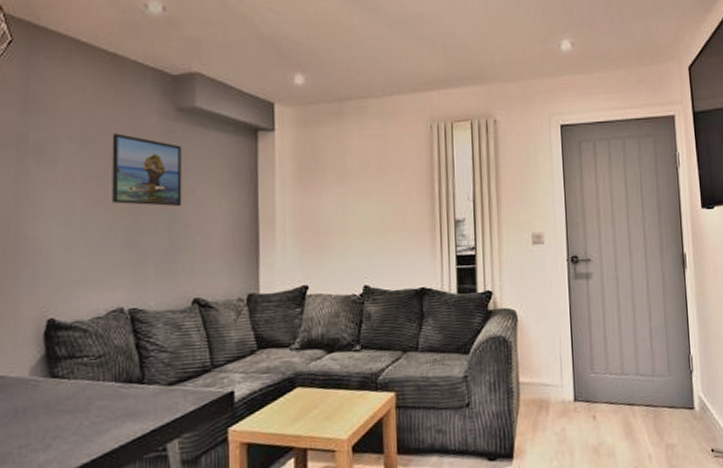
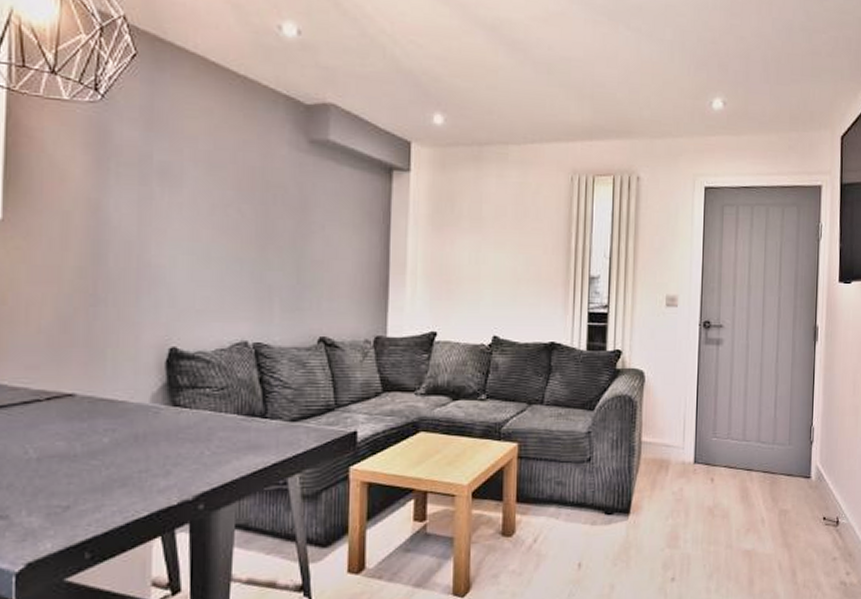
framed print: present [112,133,182,207] -> none [239,162,312,243]

